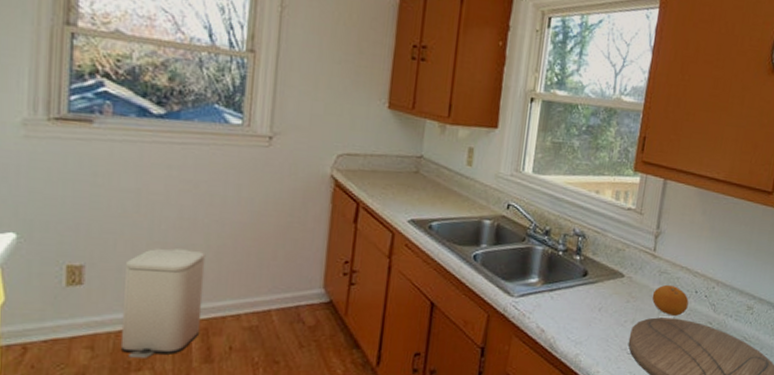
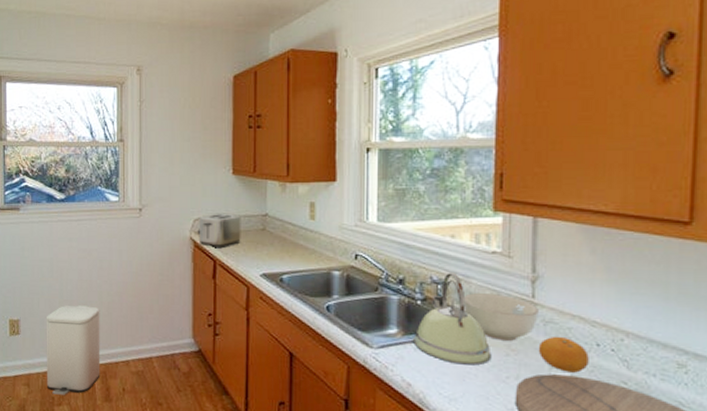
toaster: none [340,149,393,190] -> present [197,213,241,249]
kettle: none [551,226,616,312] -> present [413,272,492,366]
bowl: none [598,245,657,289] -> present [464,292,539,341]

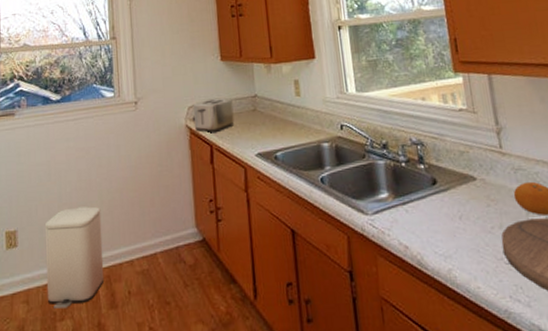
kettle: present [413,272,492,366] -> none [403,132,475,221]
bowl: present [464,292,539,341] -> none [442,148,508,192]

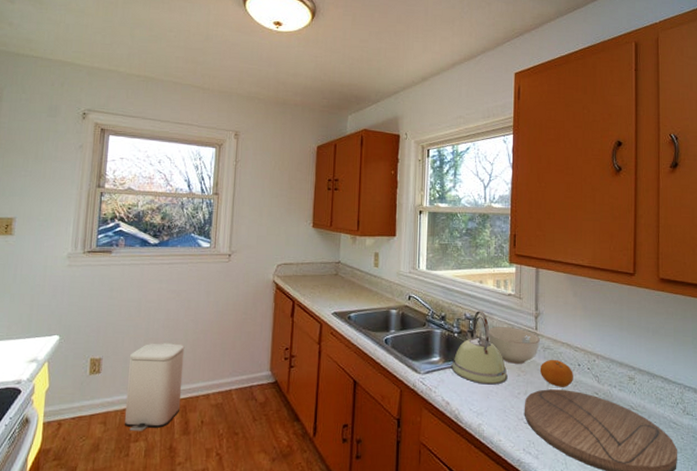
toaster: present [192,97,234,134] -> none [279,259,318,291]
kettle: none [403,132,475,221] -> present [451,311,508,385]
bowl: none [442,148,508,192] -> present [488,326,540,364]

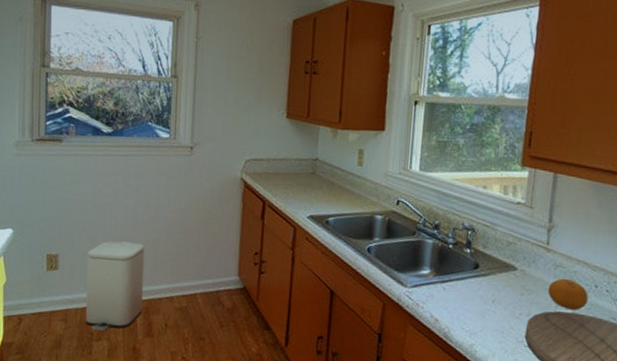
kettle: present [451,311,508,385] -> none [443,220,509,303]
bowl: present [488,326,540,364] -> none [489,238,551,282]

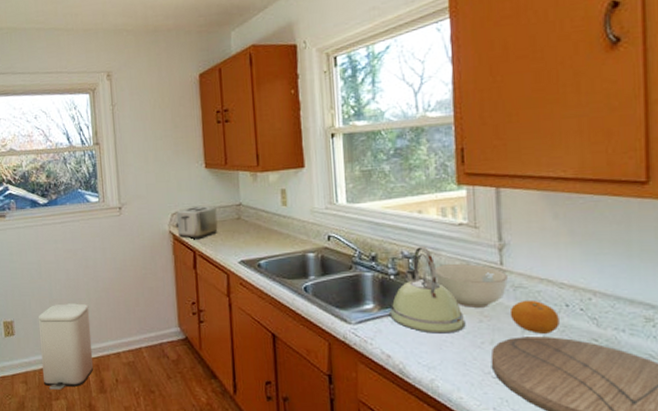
toaster: none [248,155,292,190] -> present [175,205,218,240]
kettle: none [443,220,509,303] -> present [389,246,466,334]
bowl: none [489,238,551,282] -> present [435,263,508,308]

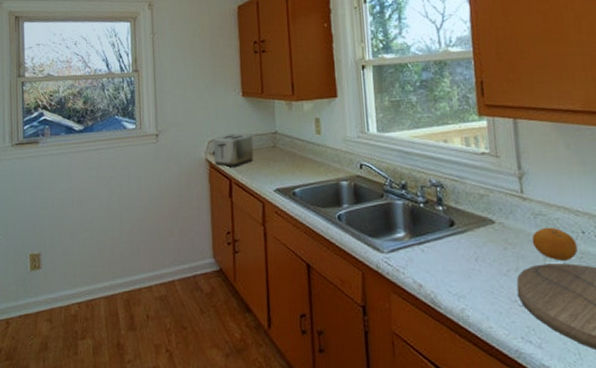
pedal bin: present [38,303,94,390] -> none [67,234,124,328]
kettle: present [389,246,466,334] -> none [420,175,492,262]
bowl: present [435,263,508,308] -> none [461,191,529,235]

